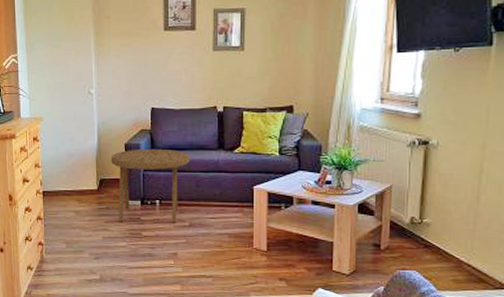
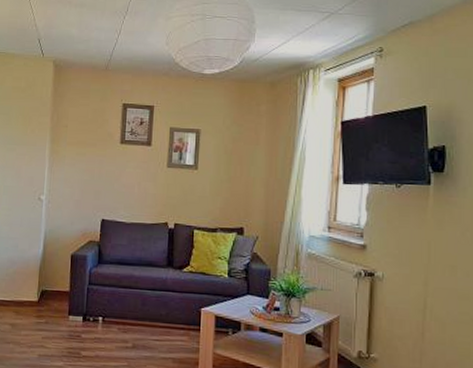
side table: present [110,148,191,223] -> none [54,261,138,343]

